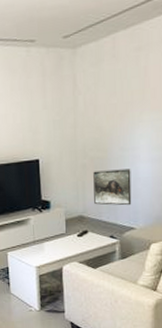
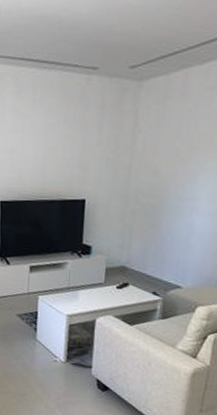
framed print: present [93,168,132,206] -> none [140,219,186,262]

